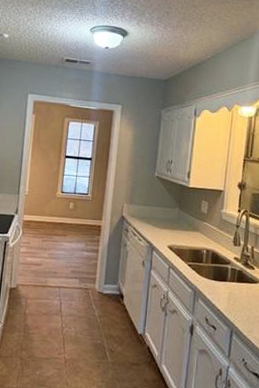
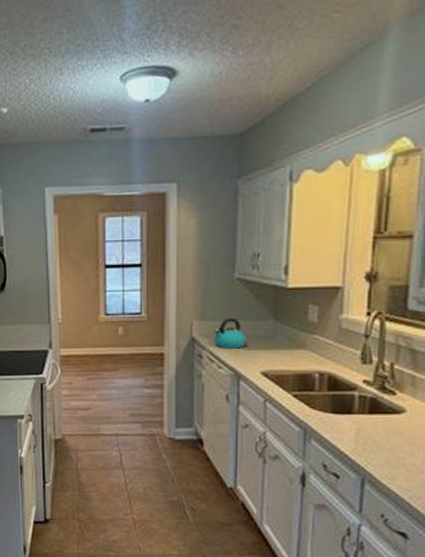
kettle: none [137,203,160,227] -> present [213,317,247,349]

